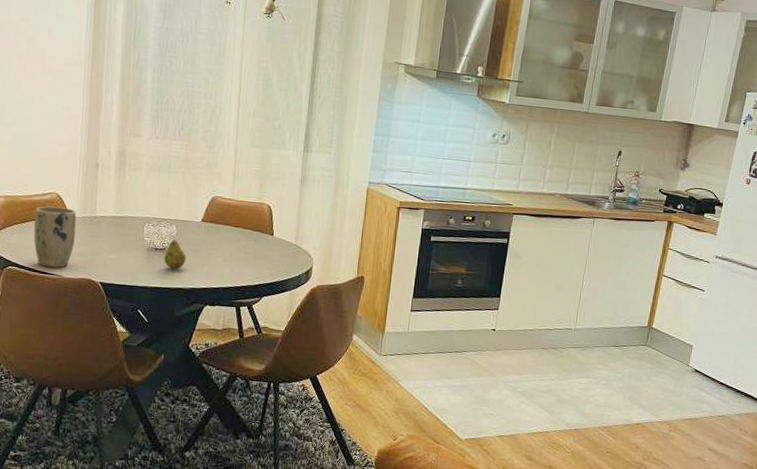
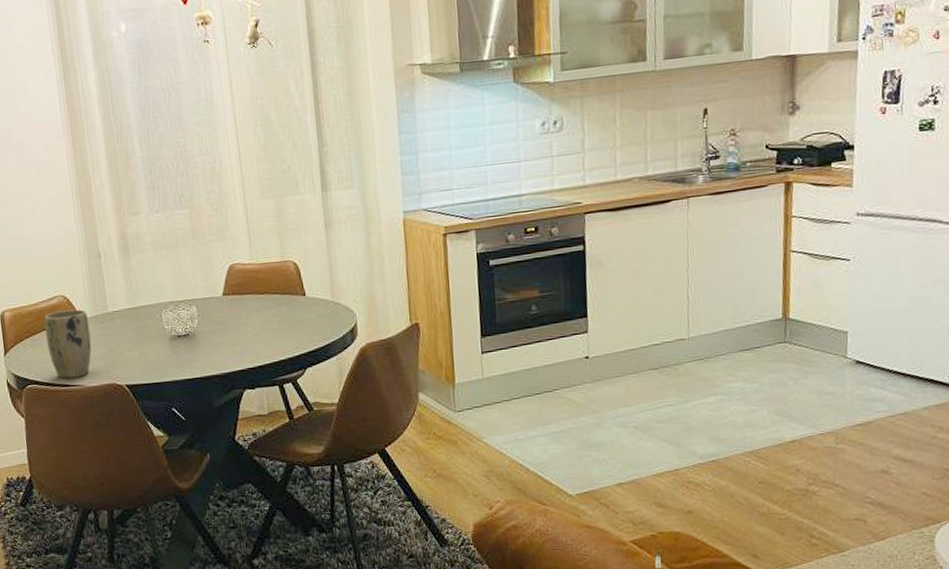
fruit: present [164,236,186,269] -> none [189,318,214,356]

